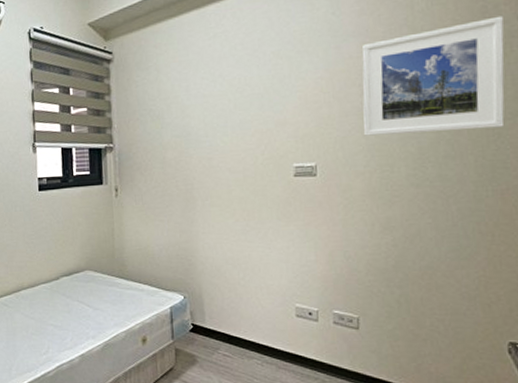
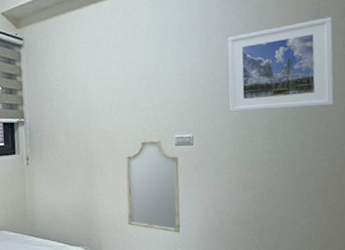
home mirror: none [232,168,300,281] -> present [126,139,181,233]

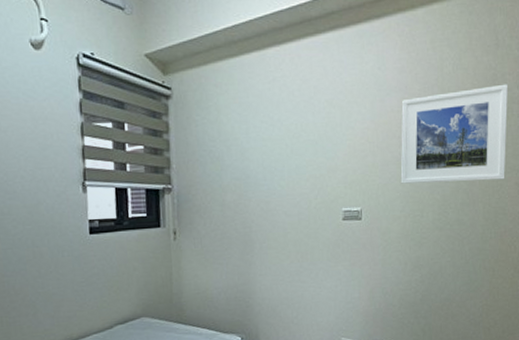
home mirror: present [126,139,181,233] -> none [287,212,346,317]

